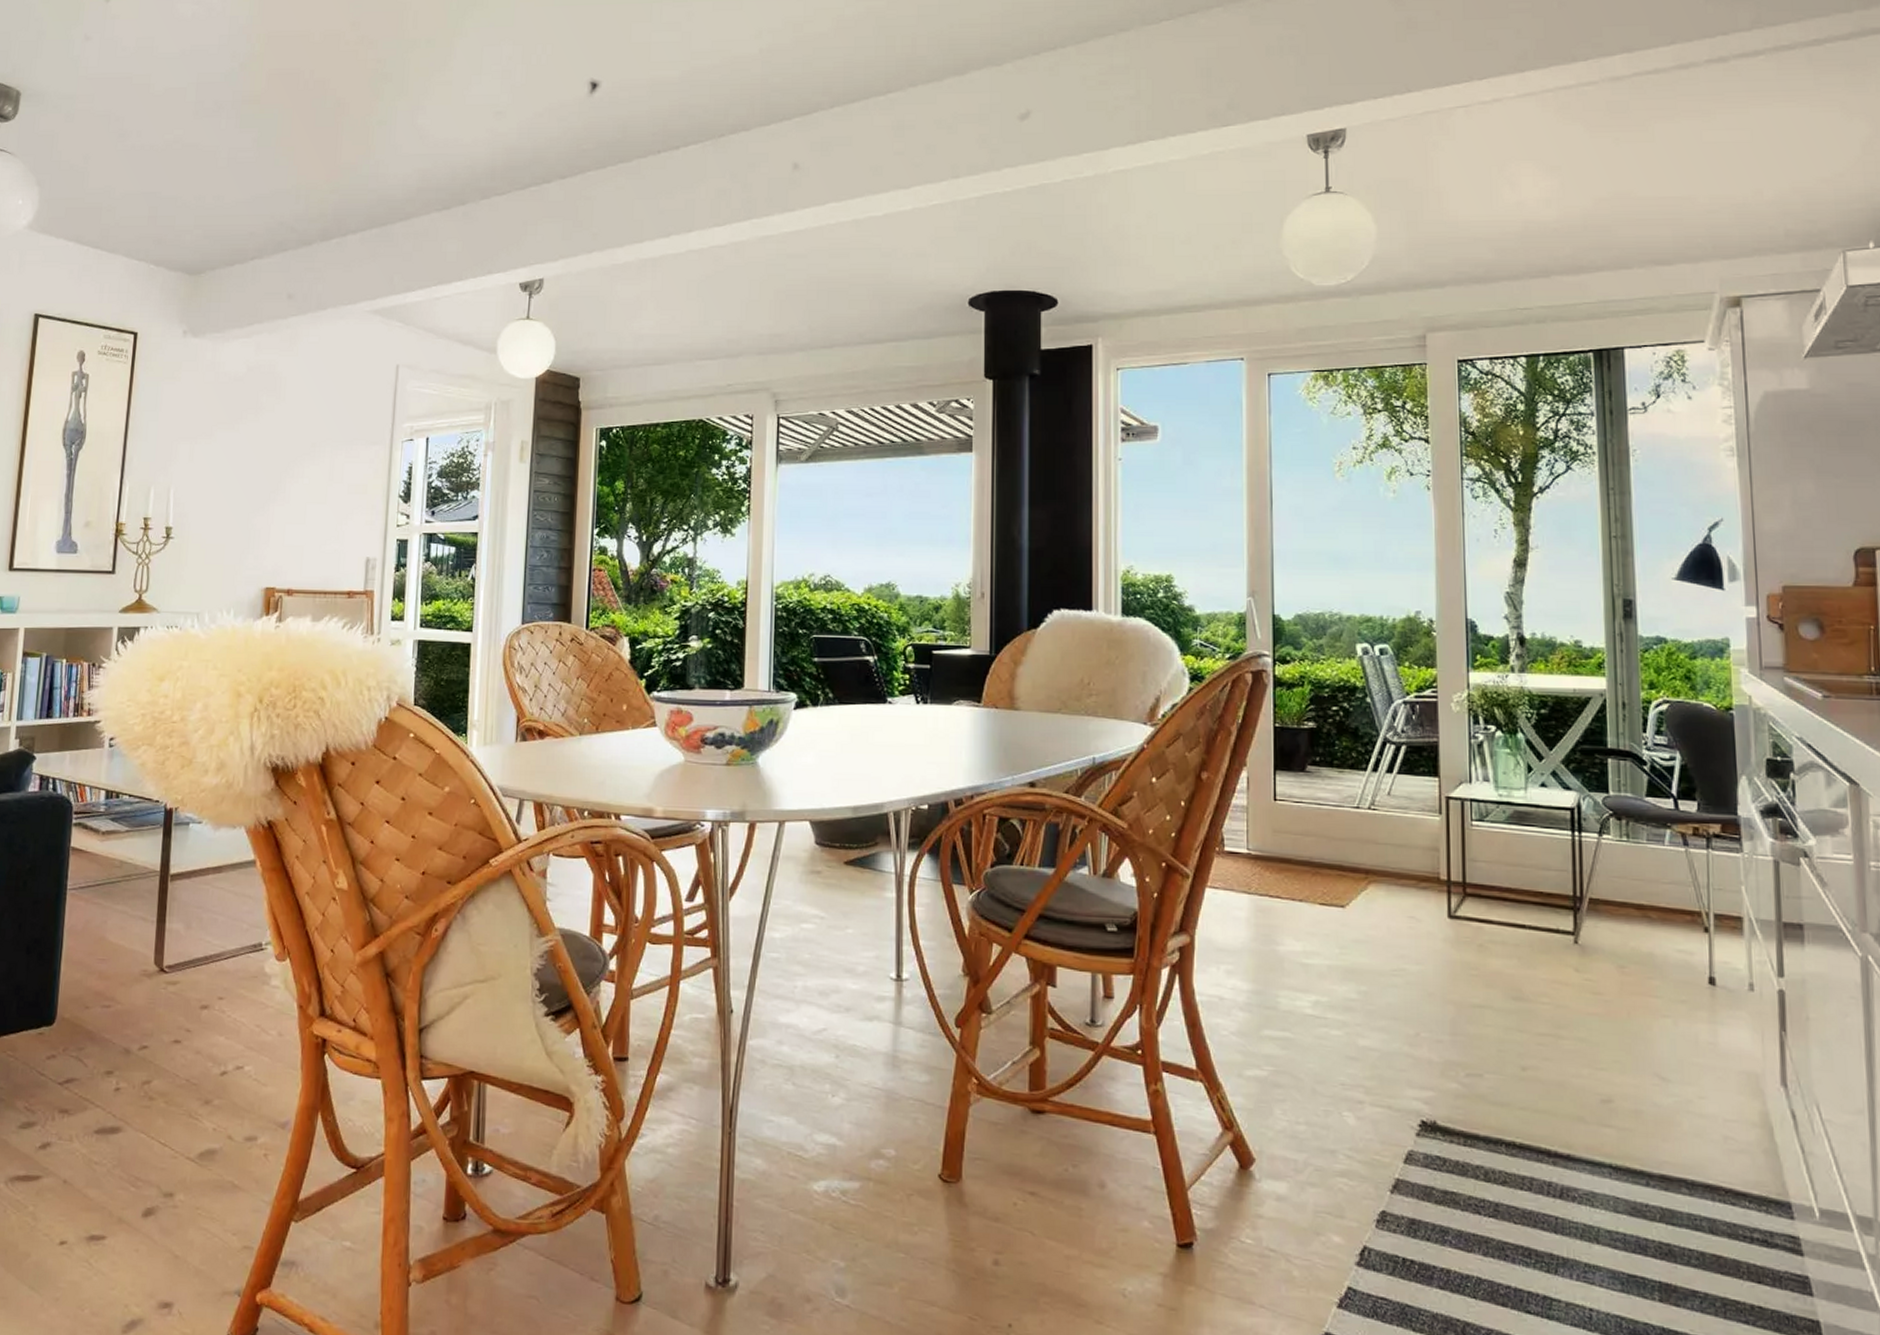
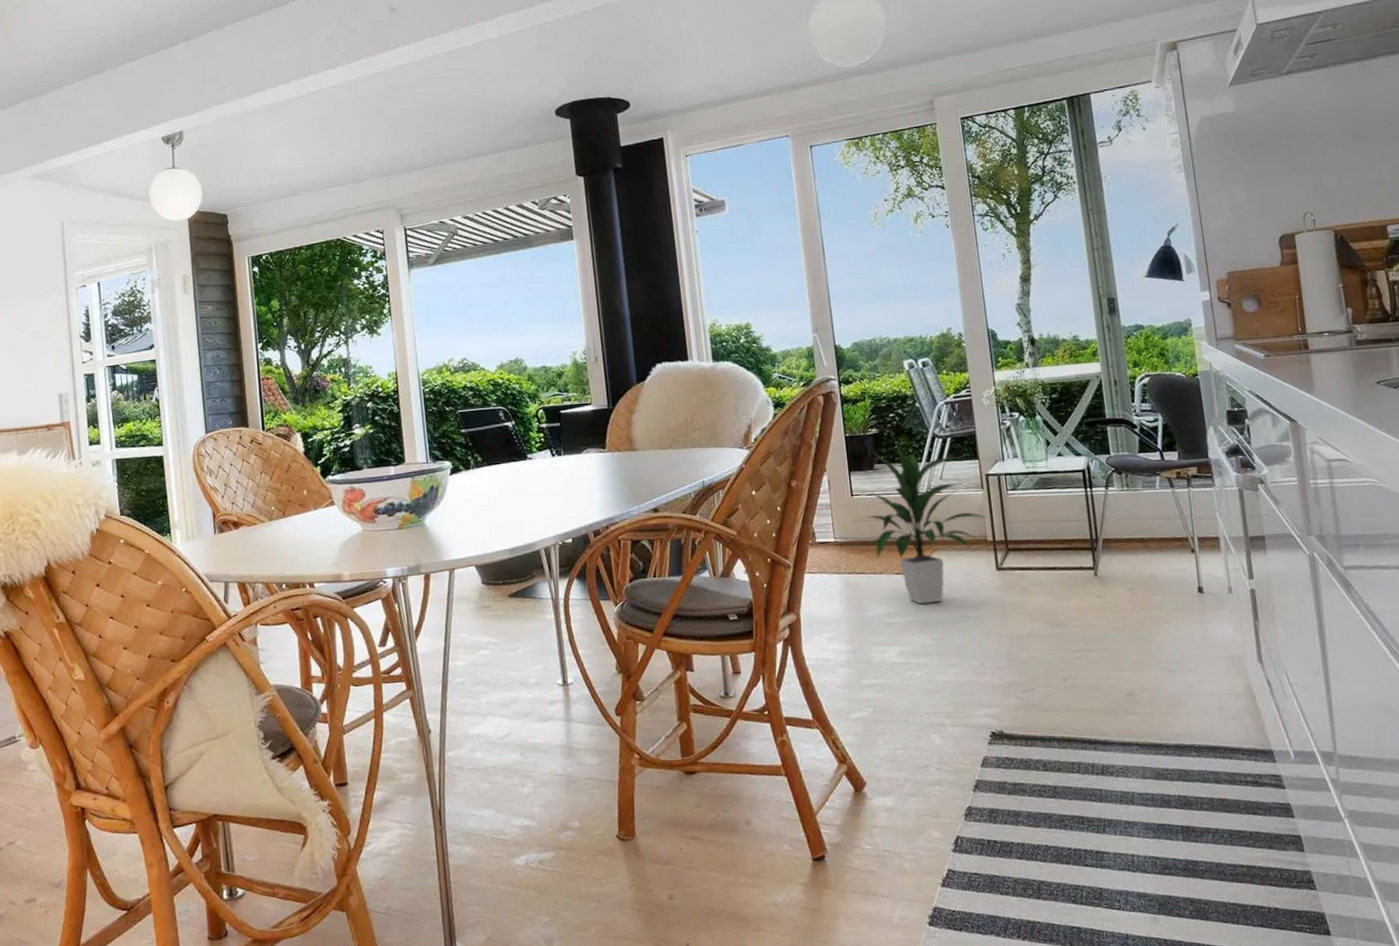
indoor plant: none [1284,750,1444,948] -> present [863,448,988,605]

